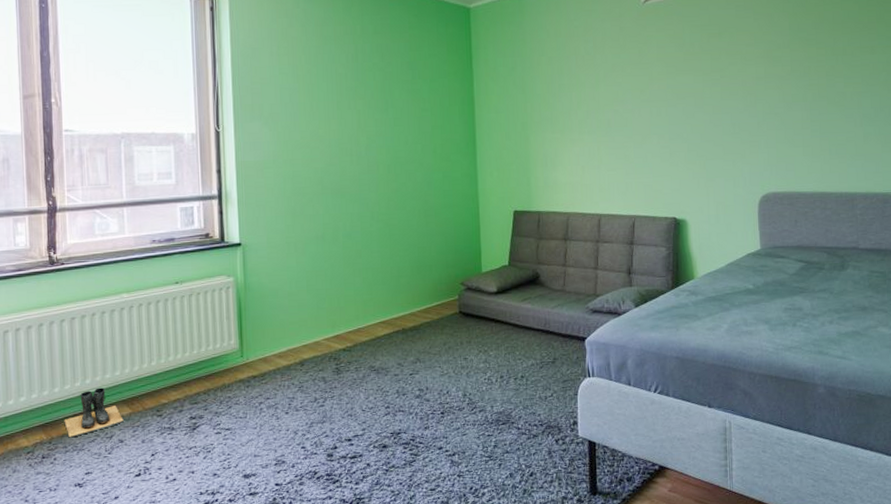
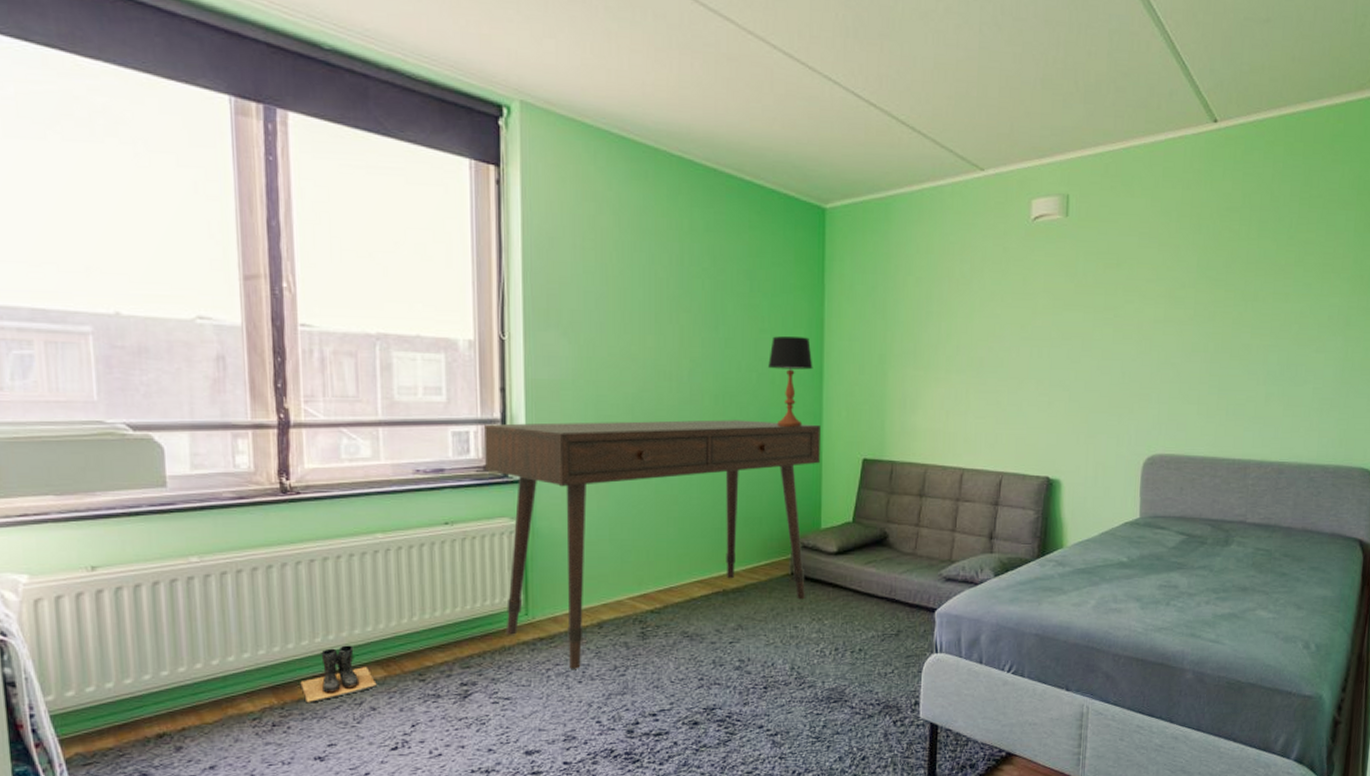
desk: none [205,184,478,402] -> present [484,419,820,669]
table lamp: none [430,113,467,188] -> present [768,336,813,427]

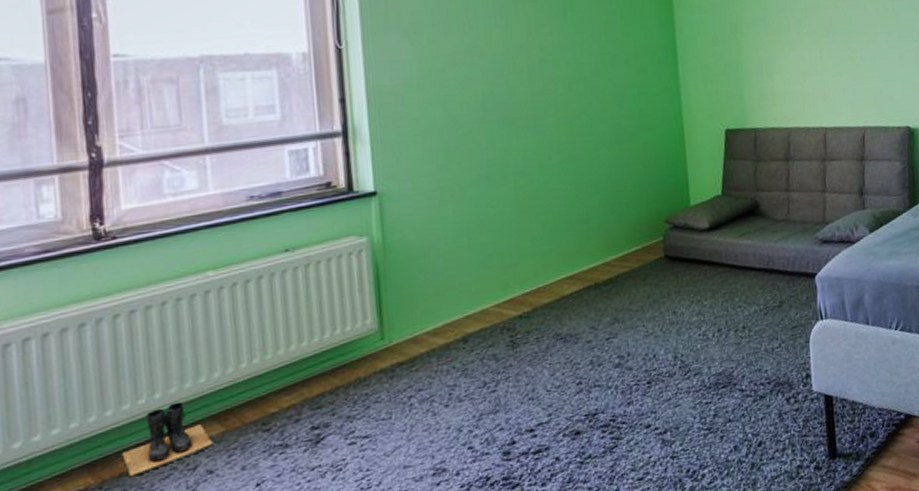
desk: present [484,419,820,669] -> none [324,100,682,393]
table lamp: present [768,336,813,427] -> none [620,15,666,106]

